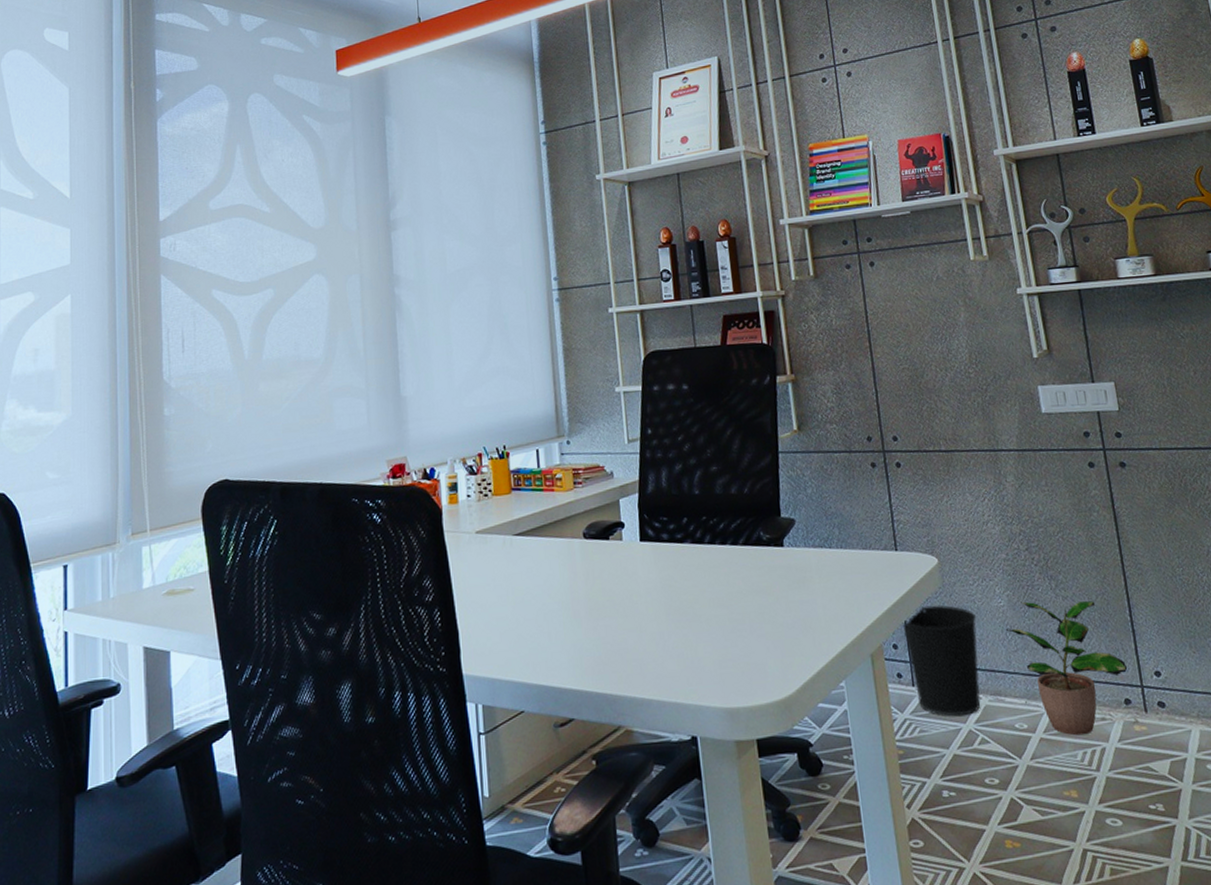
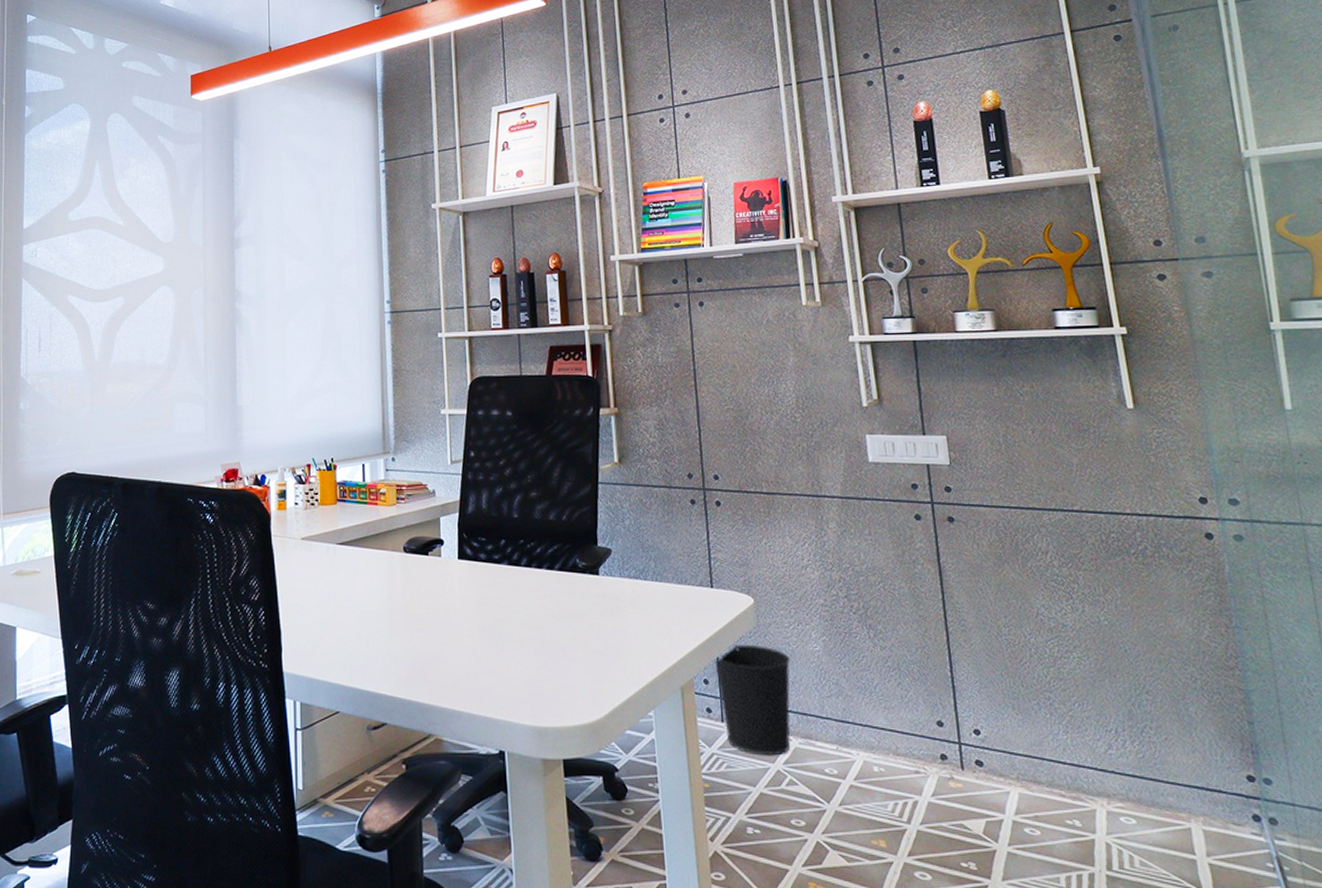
potted plant: present [1005,601,1128,736] -> none [819,648,946,786]

